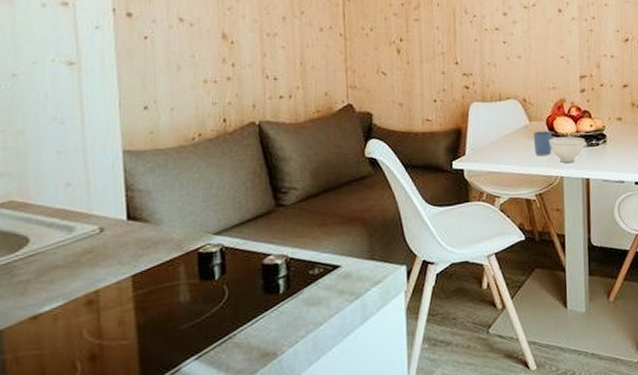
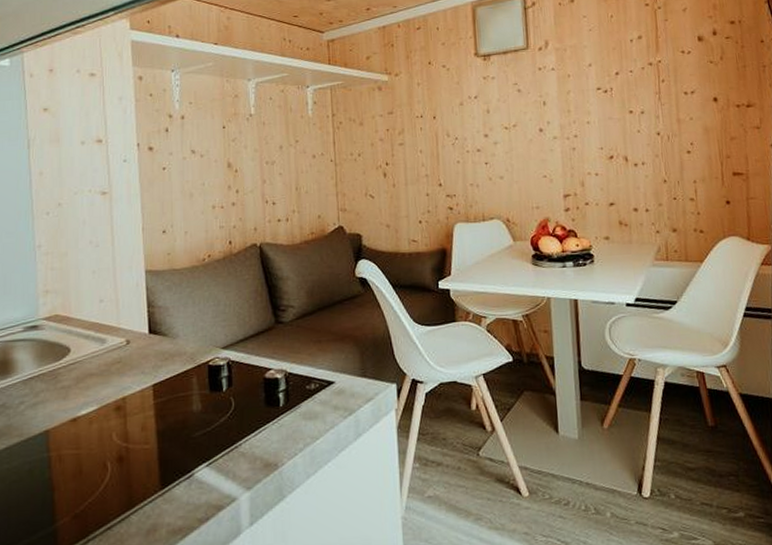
mug: present [533,131,557,157] -> none [518,250,542,277]
bowl: present [548,136,586,163] -> none [533,256,572,283]

